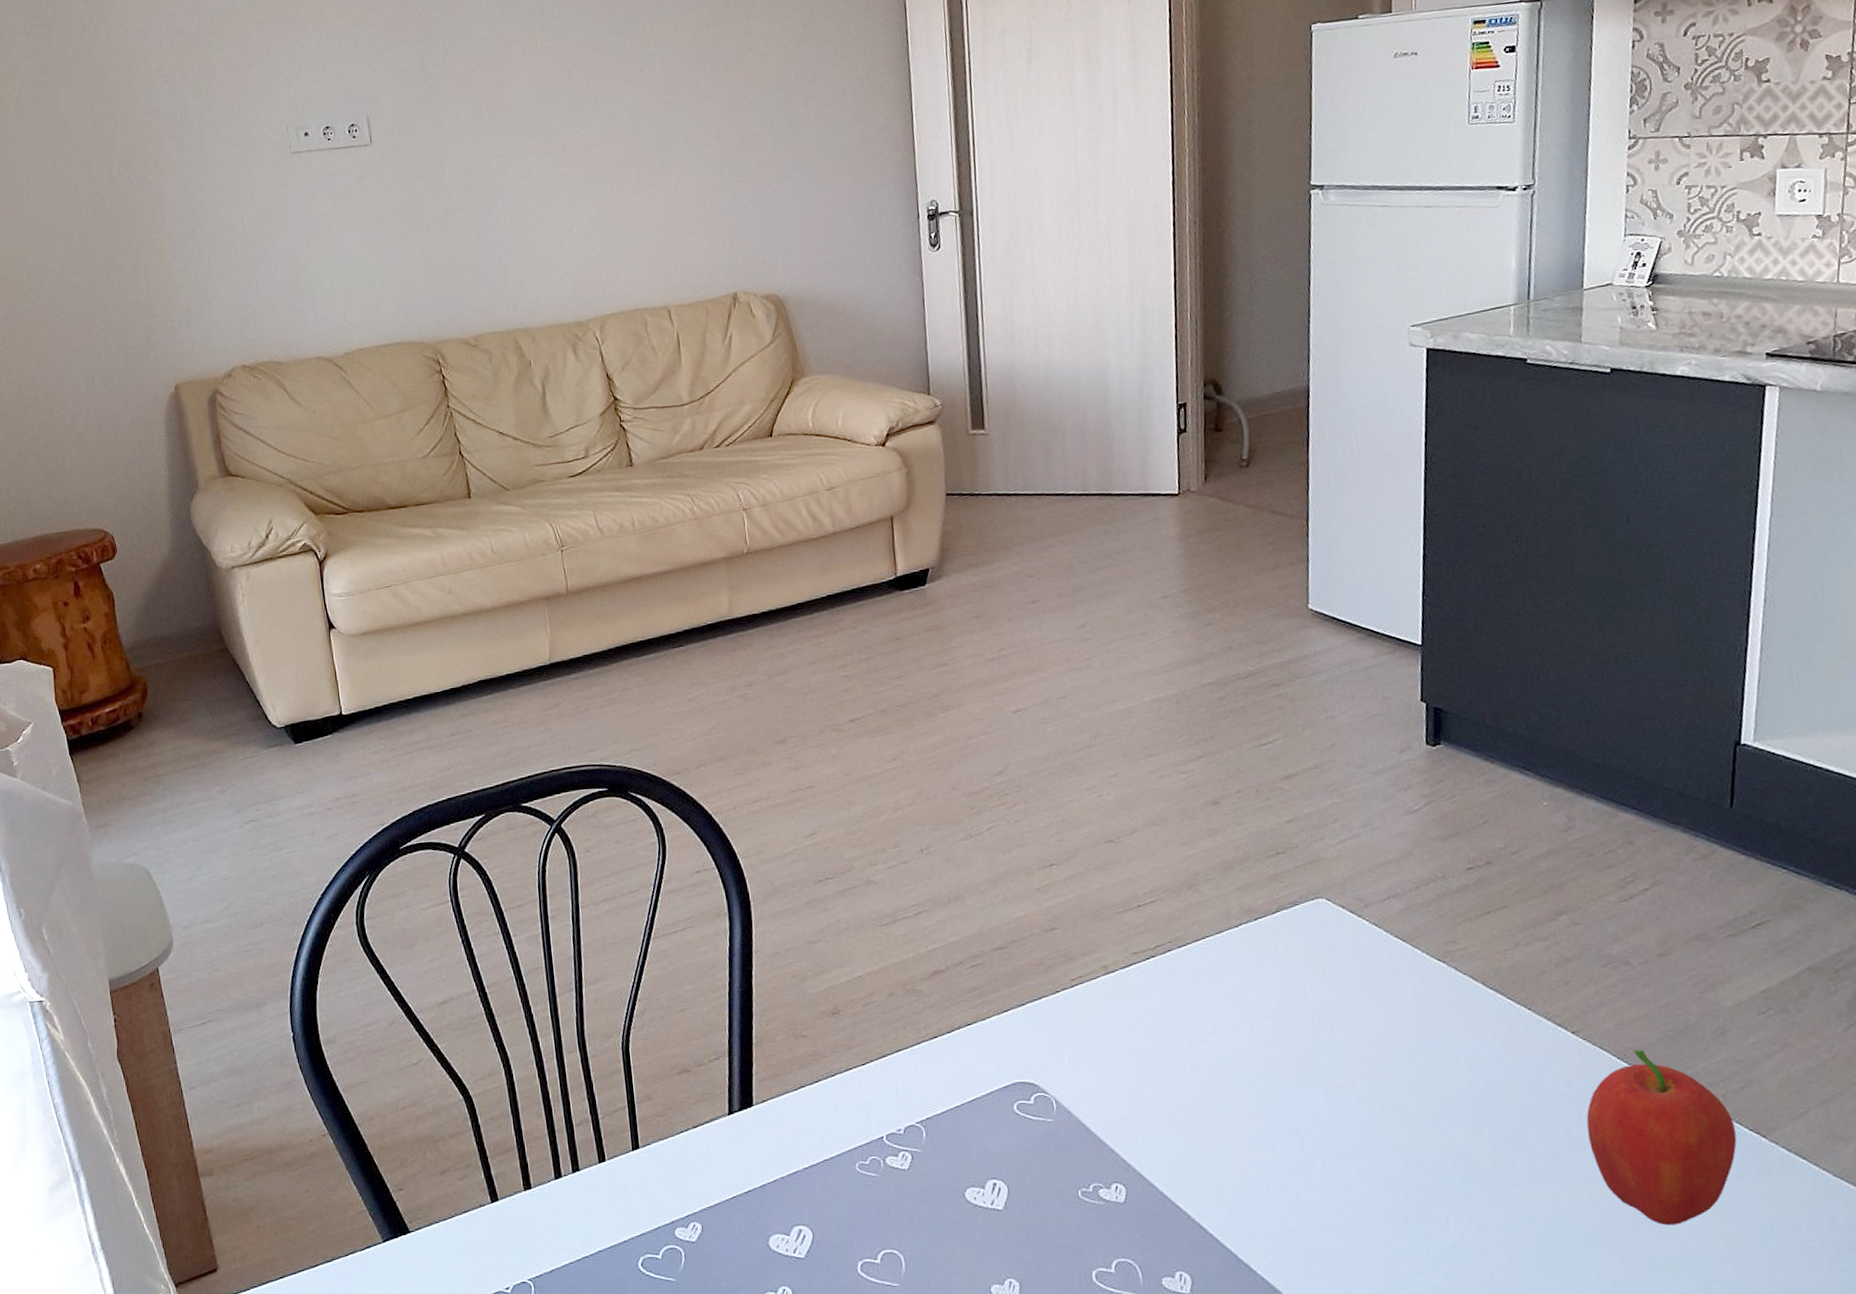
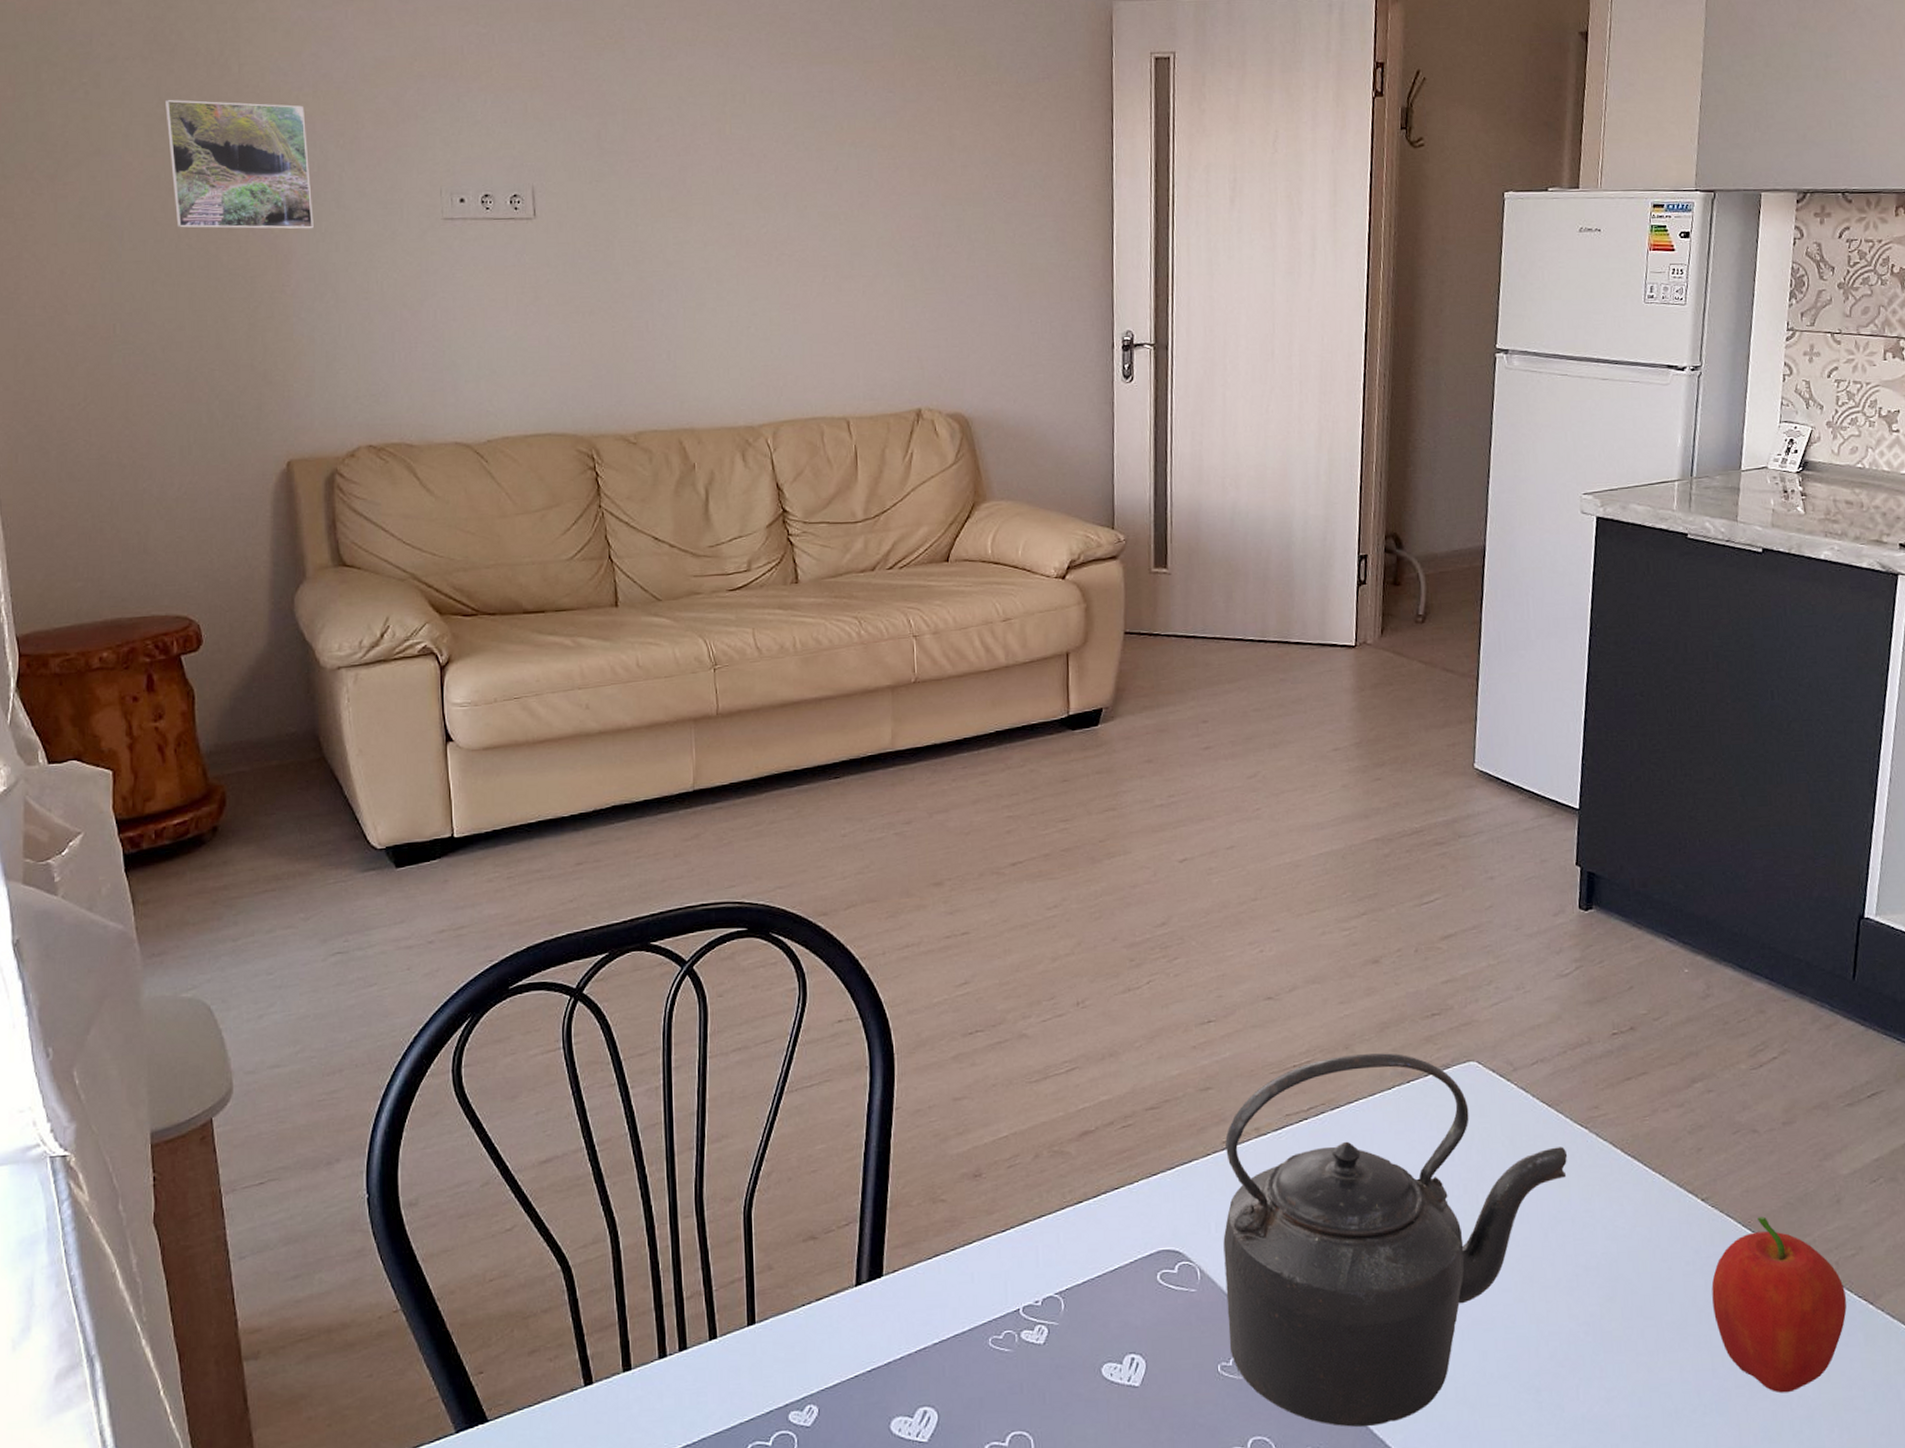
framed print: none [48,61,181,183] -> present [166,99,314,229]
kettle: none [1073,891,1426,1252] -> present [1223,1053,1568,1428]

